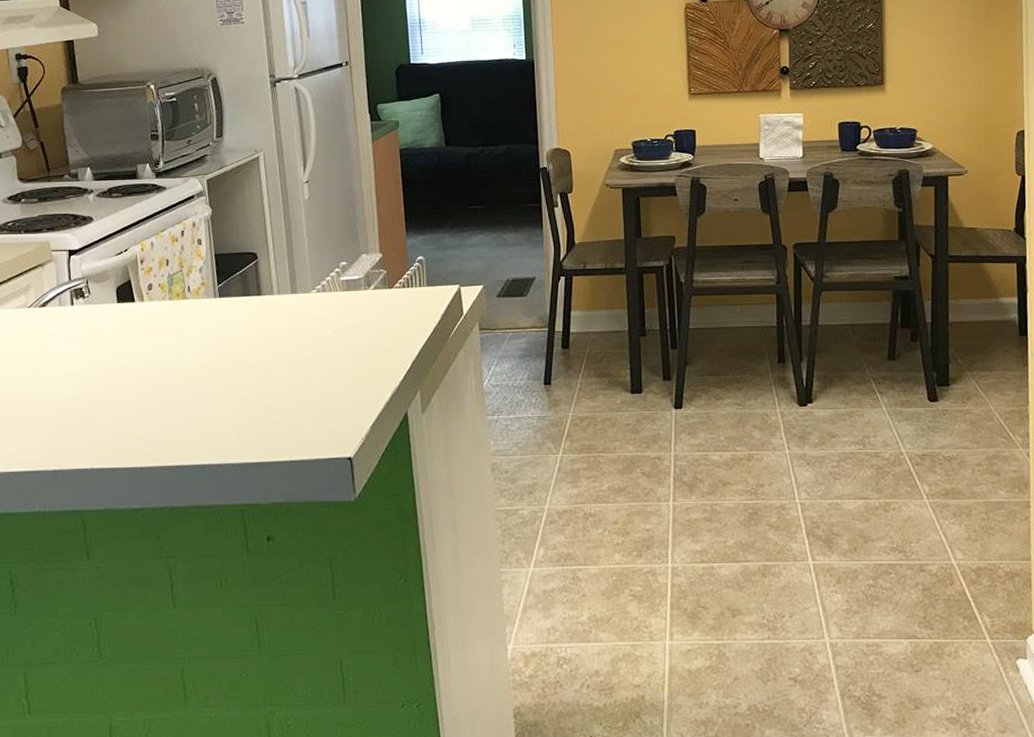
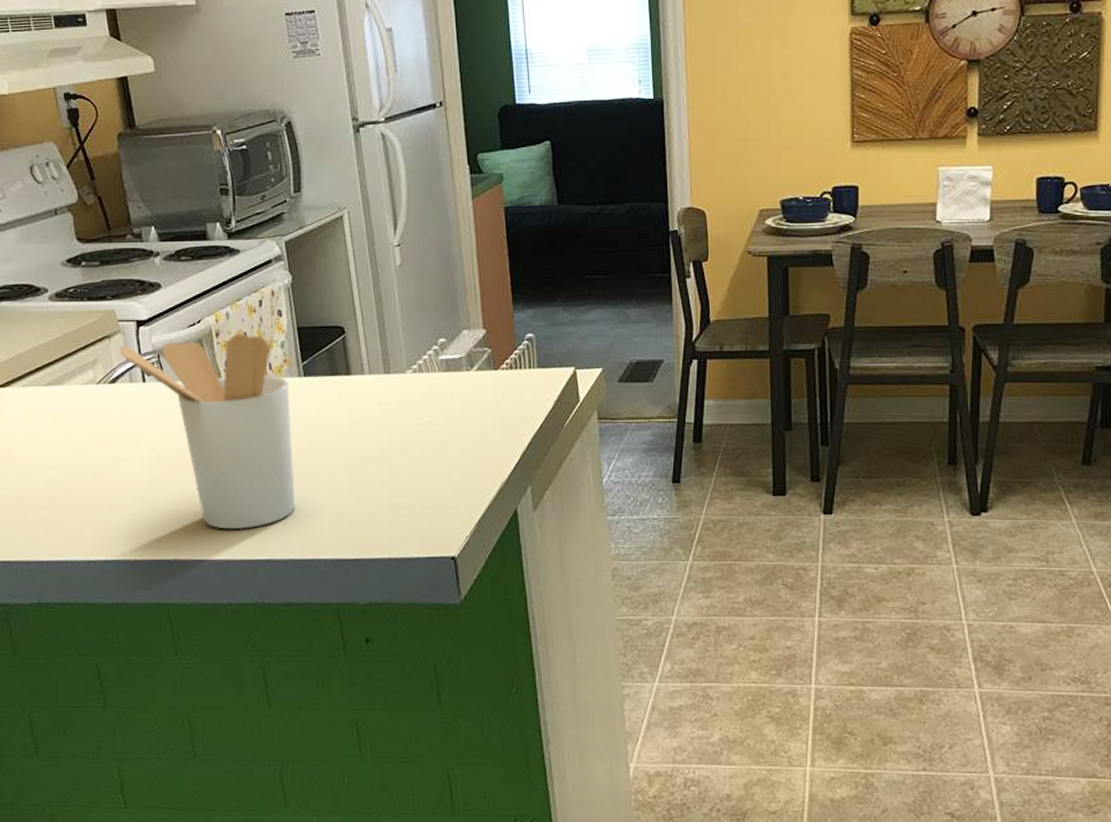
utensil holder: none [51,259,207,439] -> present [120,332,296,530]

